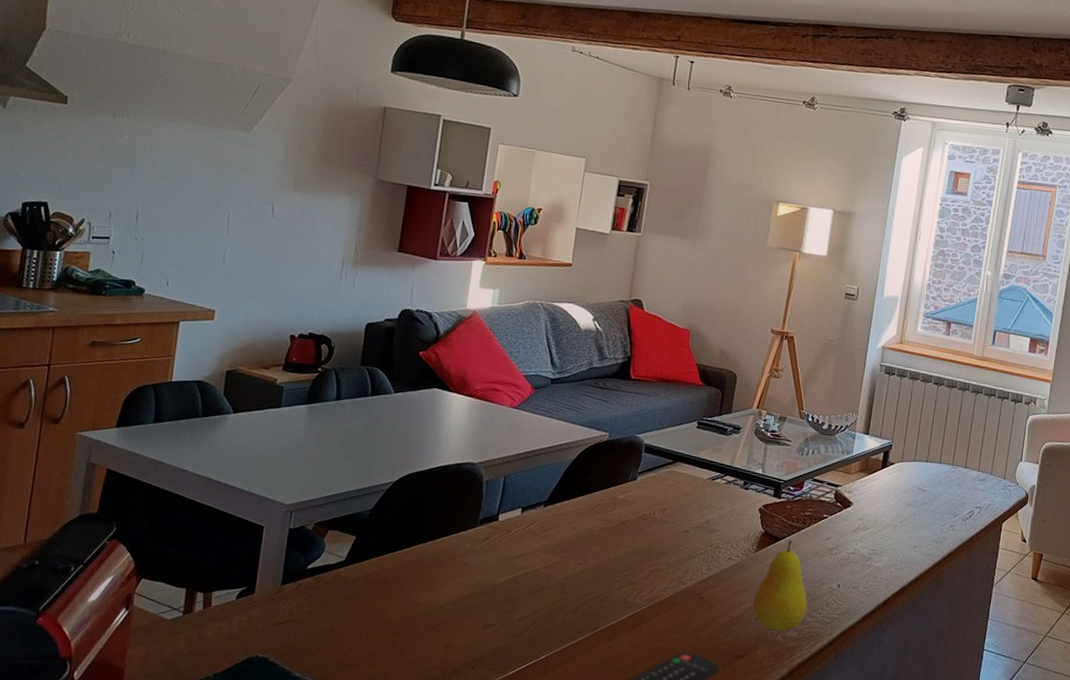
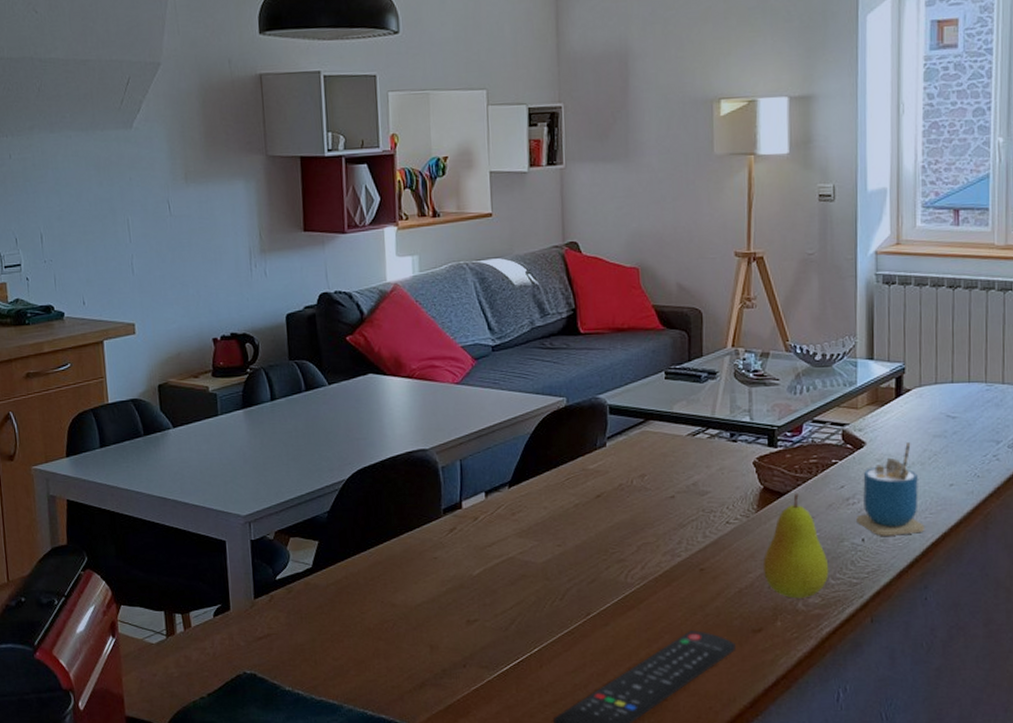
cup: none [836,507,890,585] -> present [857,442,925,536]

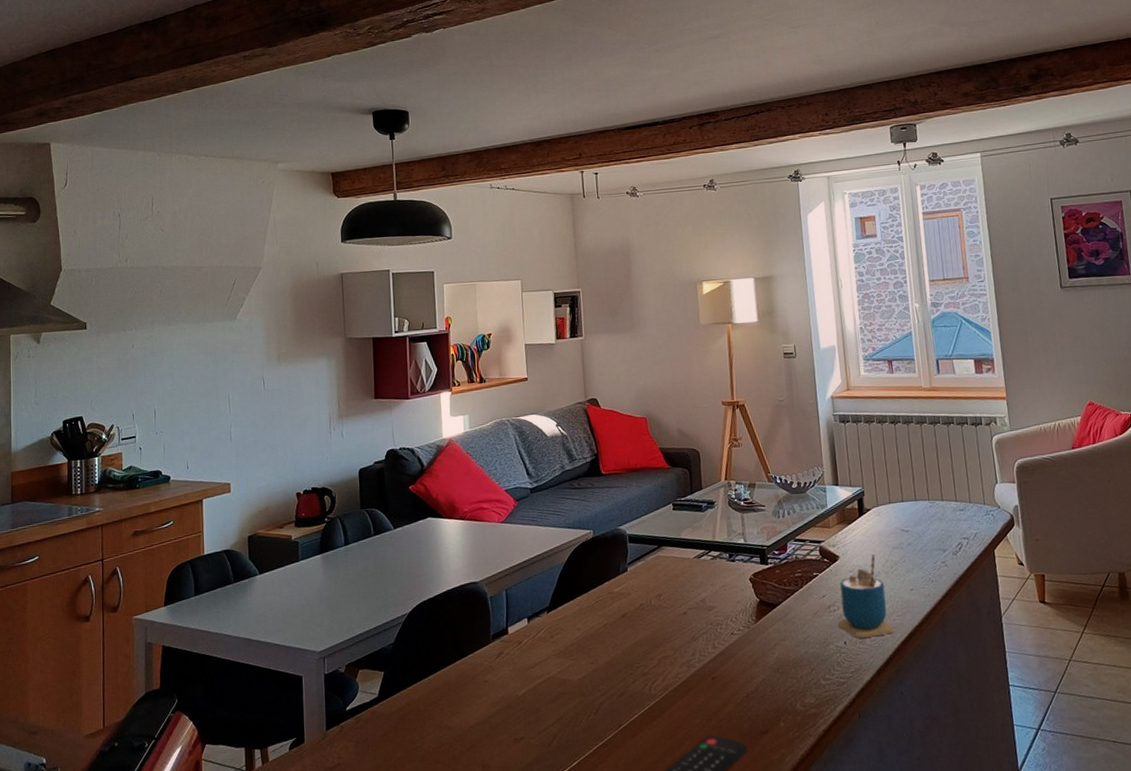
fruit: present [762,492,829,599] -> none [764,603,820,700]

